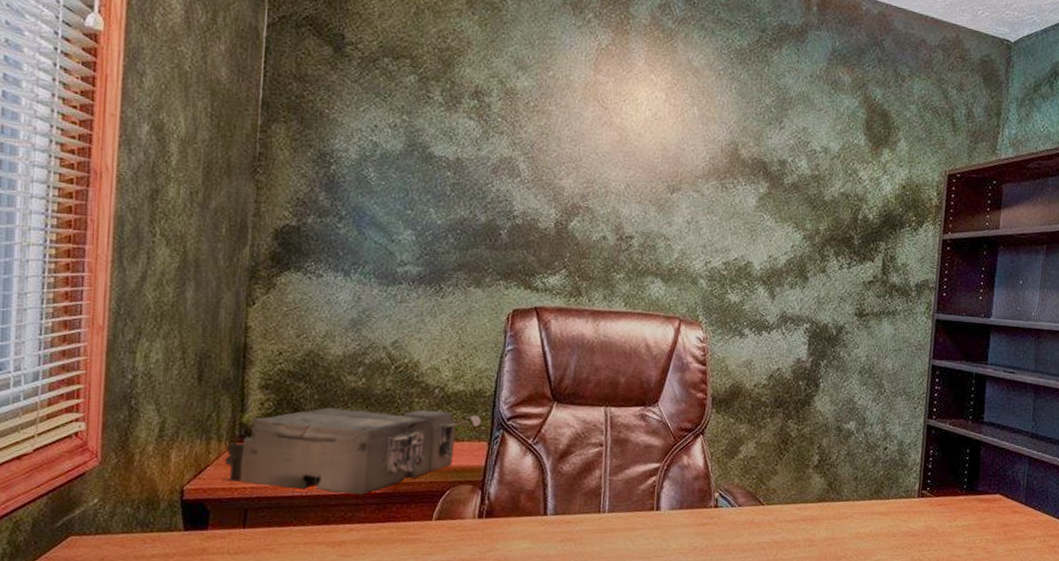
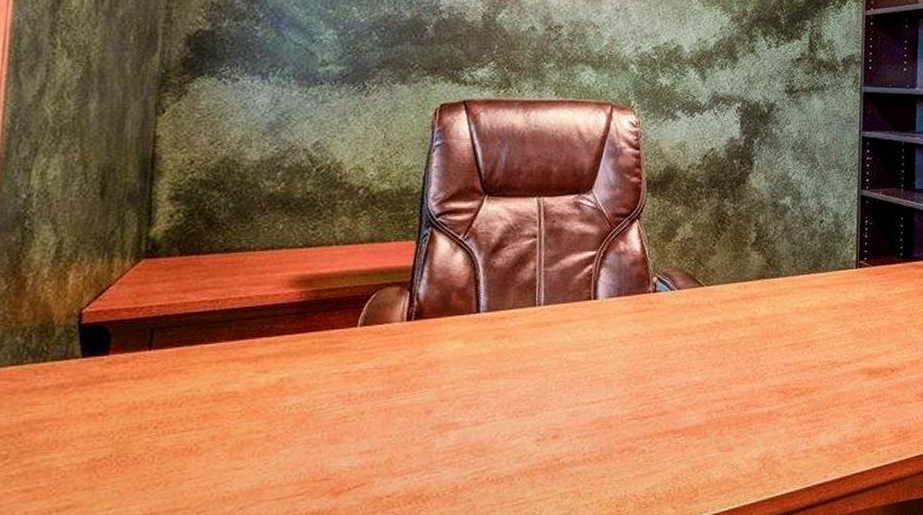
printer: present [221,407,482,496] -> none [124,211,410,306]

